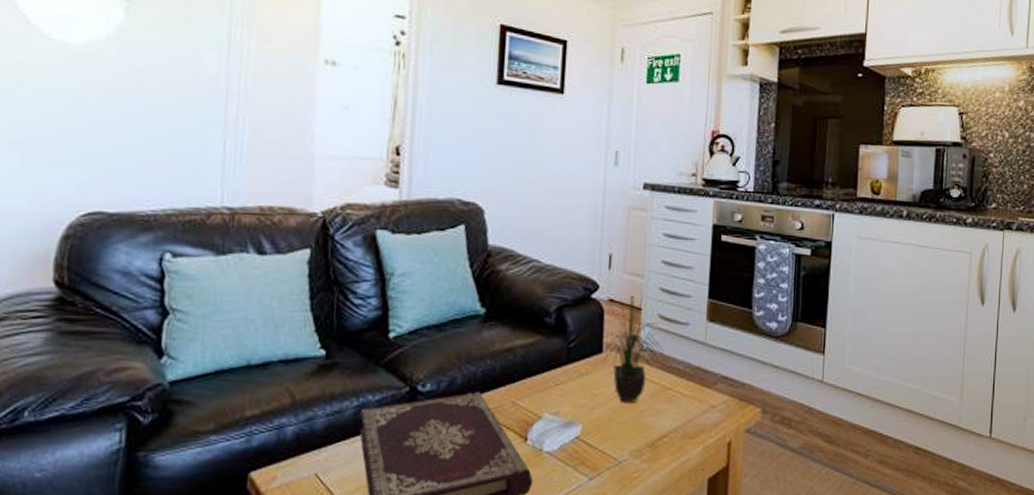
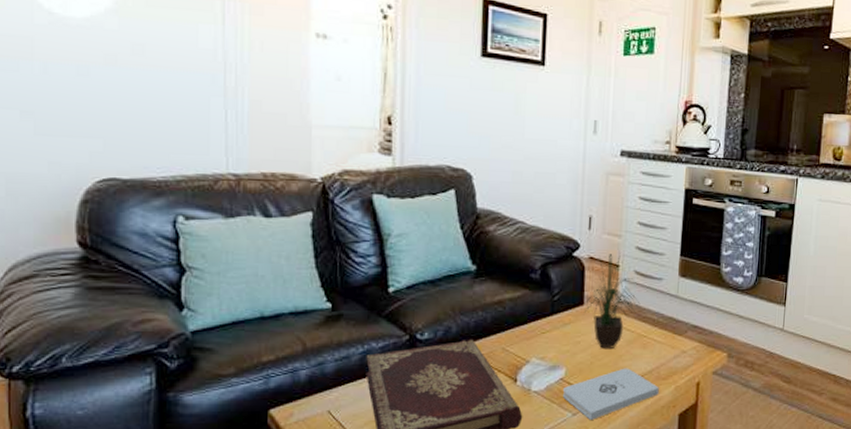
notepad: none [579,425,686,485] -> present [563,368,659,420]

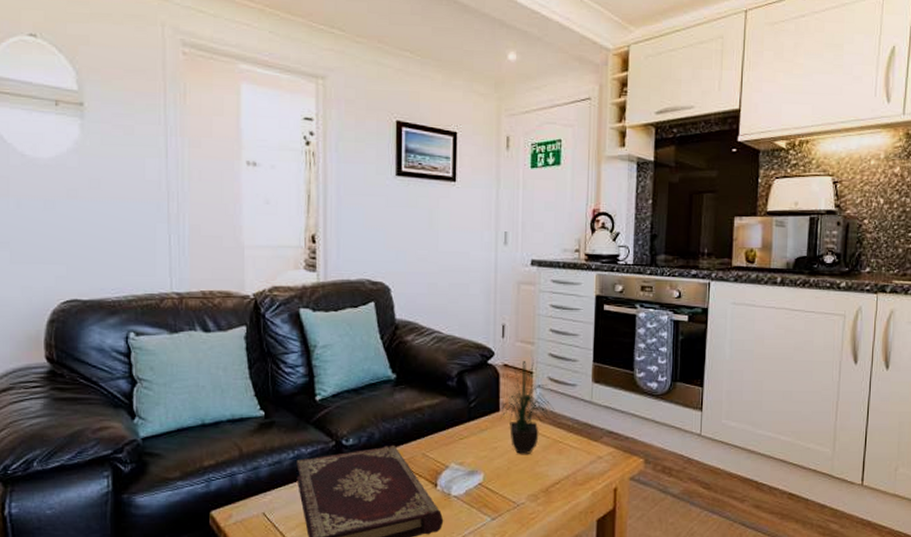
notepad: present [563,368,659,420] -> none [482,473,576,524]

